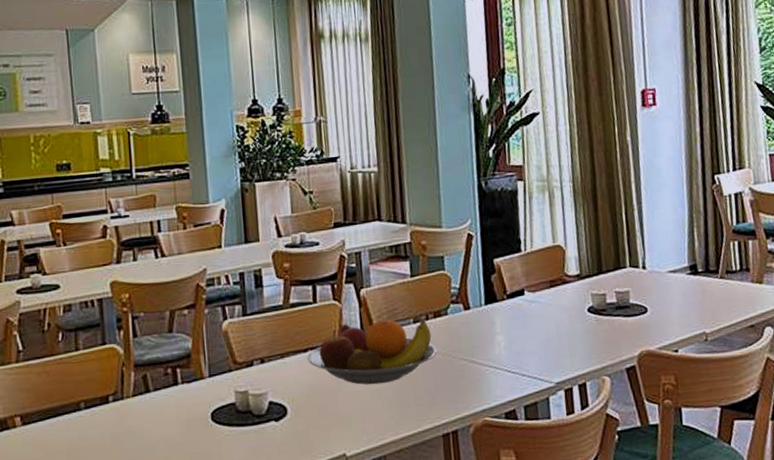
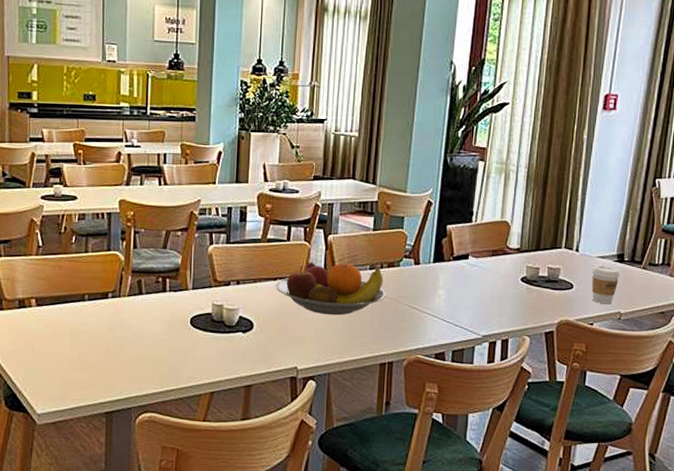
coffee cup: none [664,281,697,326] -> present [591,265,620,305]

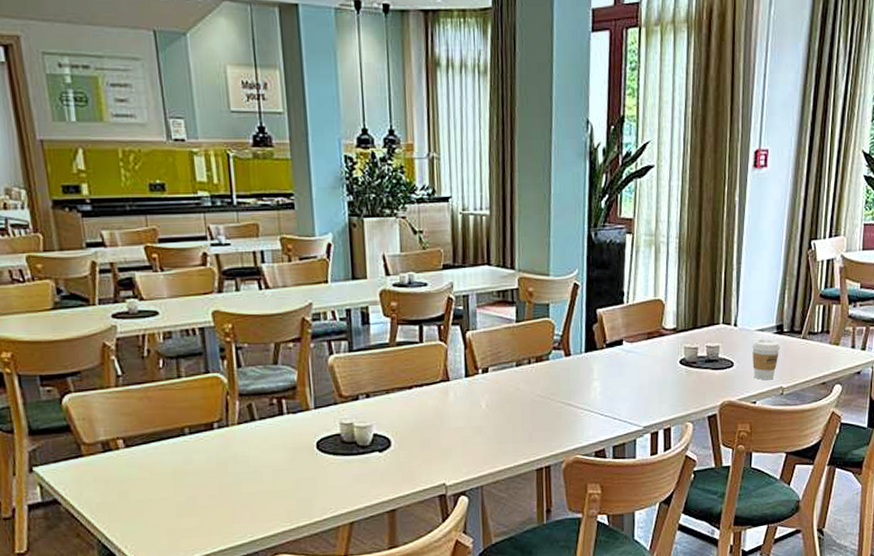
fruit bowl: present [276,262,386,316] -> none [412,362,537,422]

